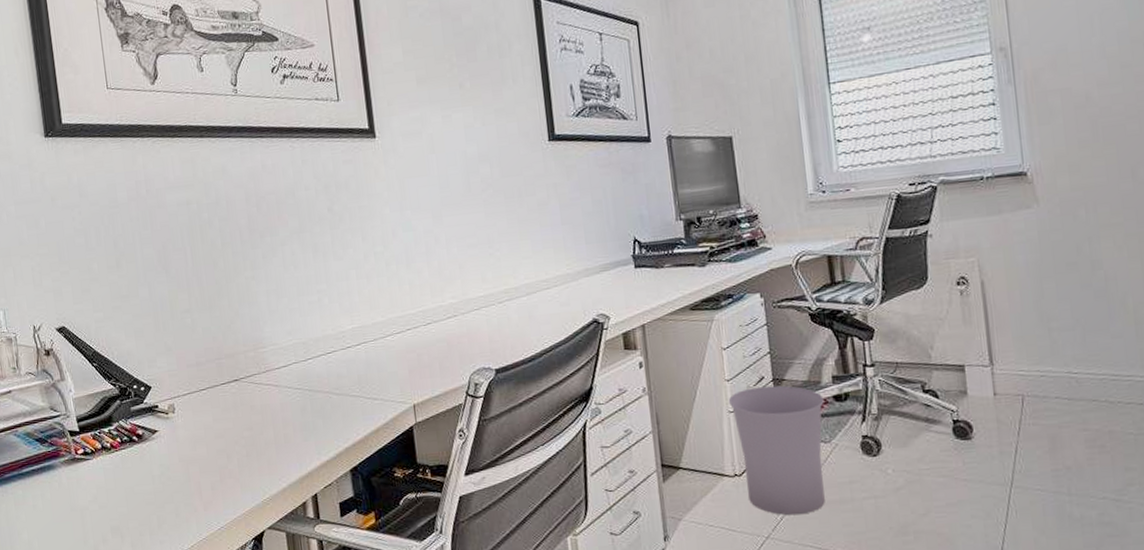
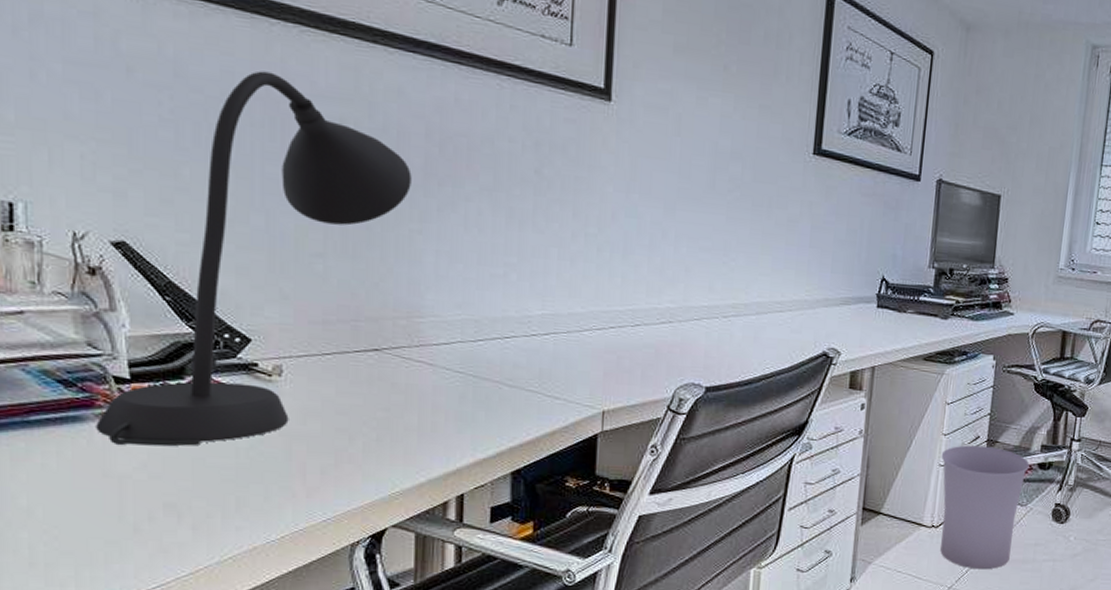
desk lamp: none [62,178,242,484] -> present [96,71,412,447]

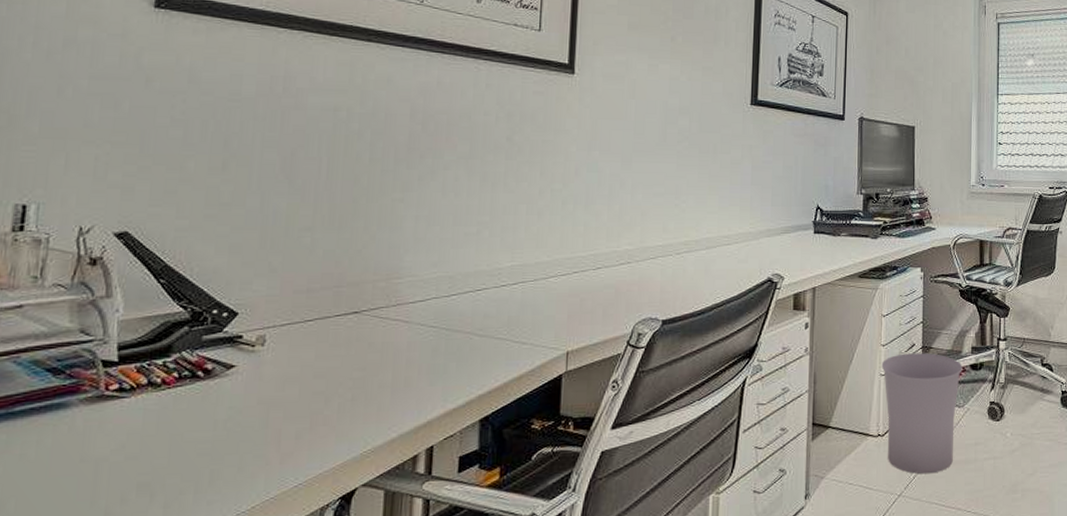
desk lamp: present [96,71,412,447] -> none [78,72,396,428]

